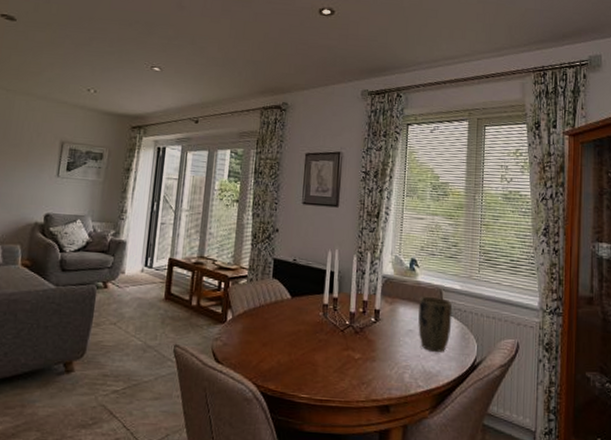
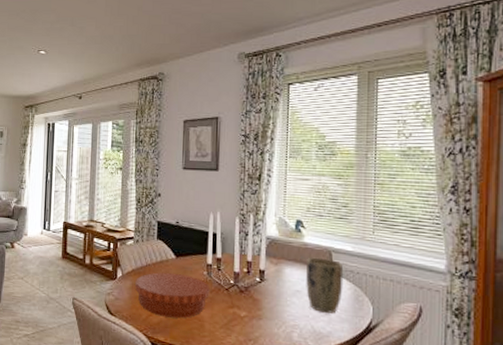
bowl: none [246,314,325,364] -> present [135,272,210,319]

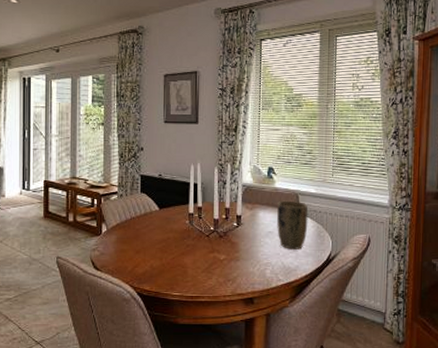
bowl: present [135,272,210,319] -> none [120,225,192,267]

